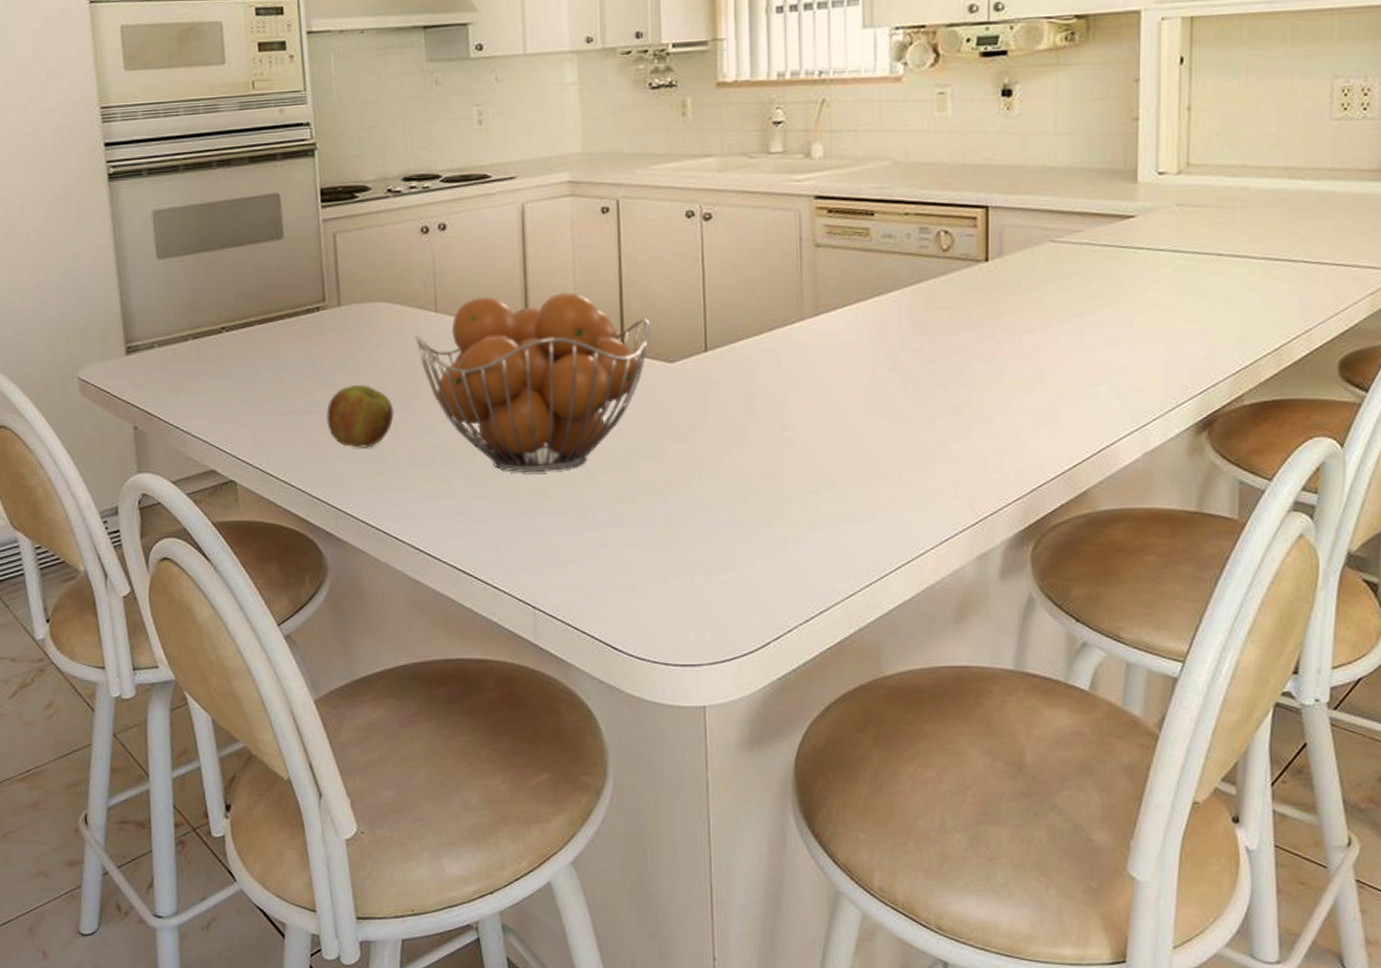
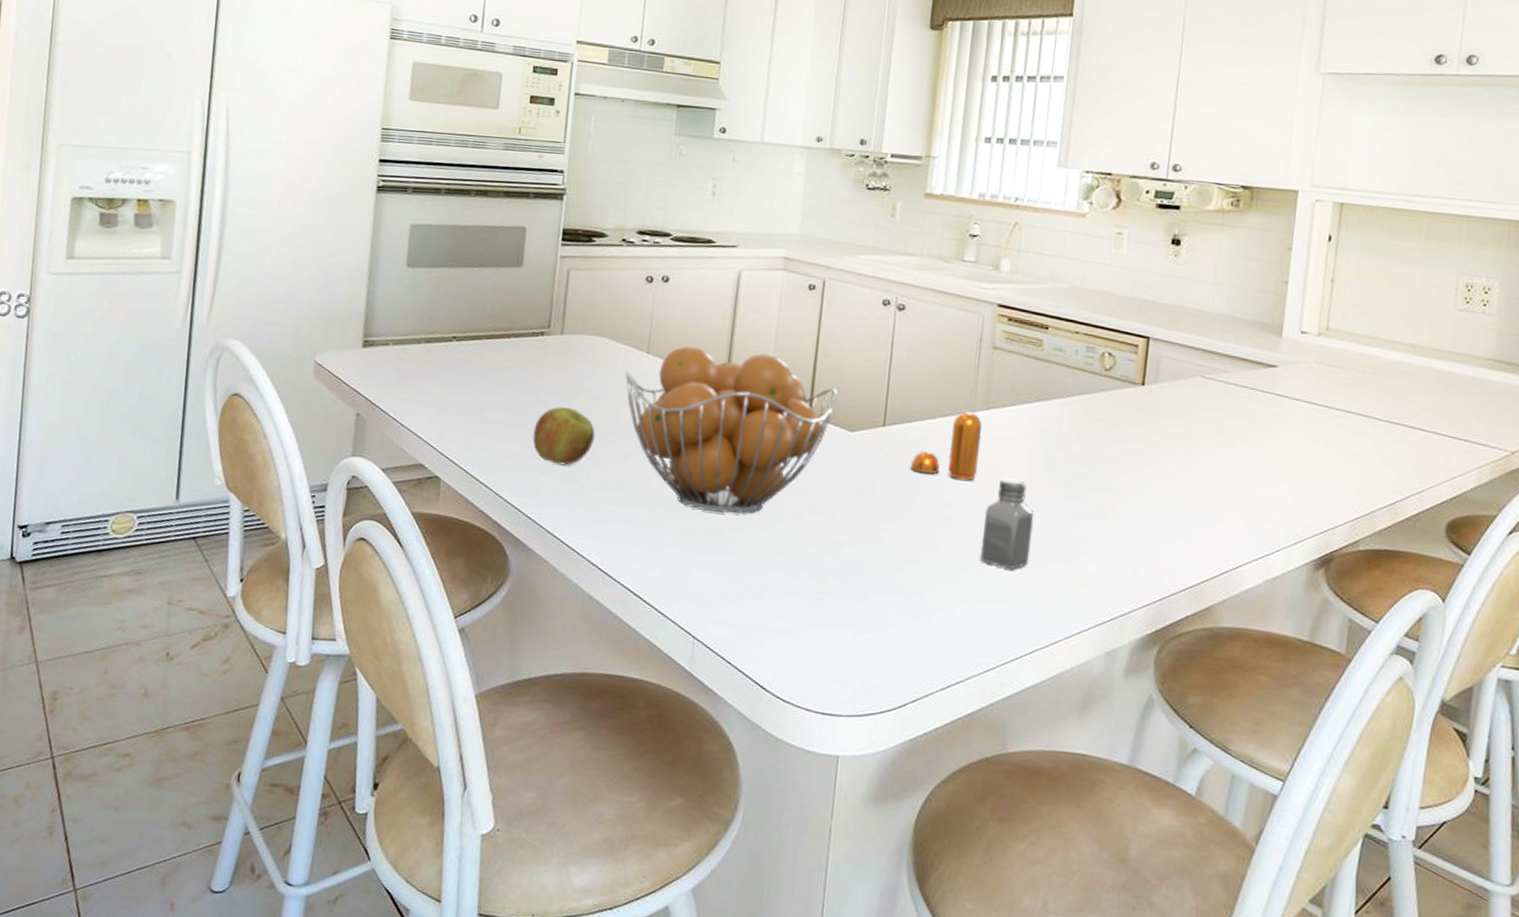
pepper shaker: none [740,320,815,397] -> present [910,411,982,480]
saltshaker: none [828,387,883,484] -> present [981,478,1034,569]

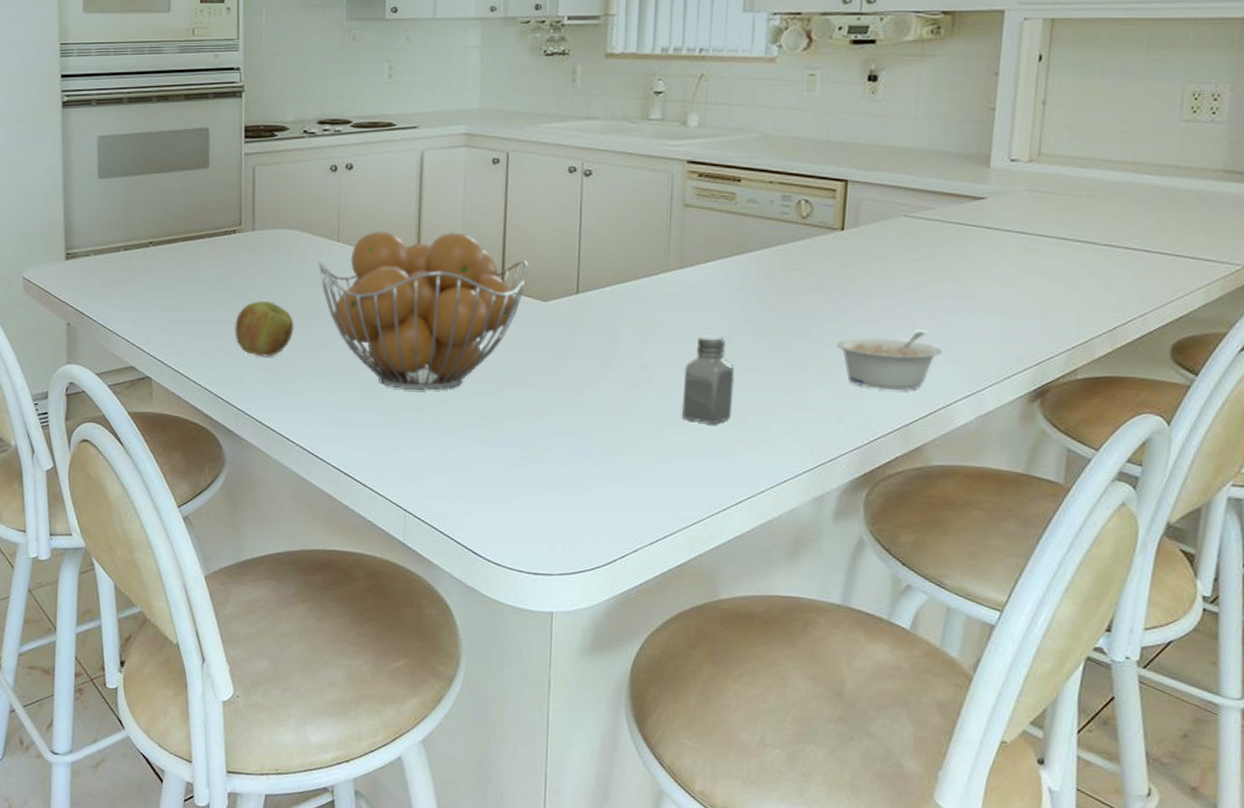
pepper shaker: present [910,411,982,480] -> none [606,272,678,340]
legume: none [1132,490,1234,549] -> present [835,331,943,390]

